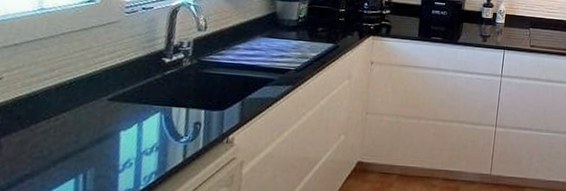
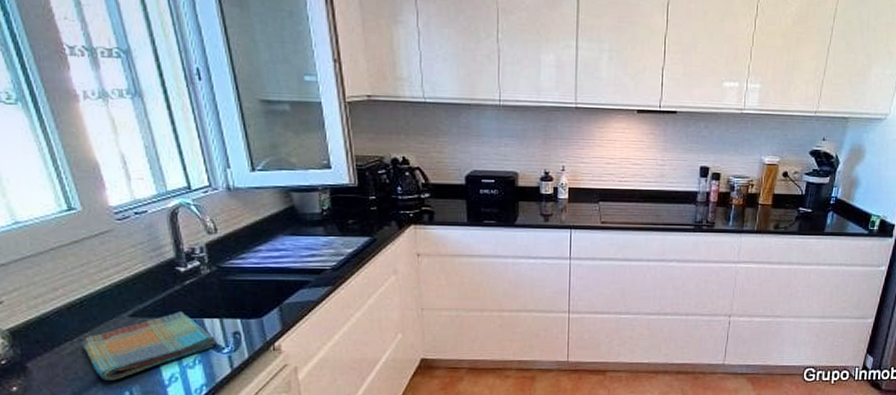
dish towel: none [56,99,178,162] -> present [82,311,217,381]

